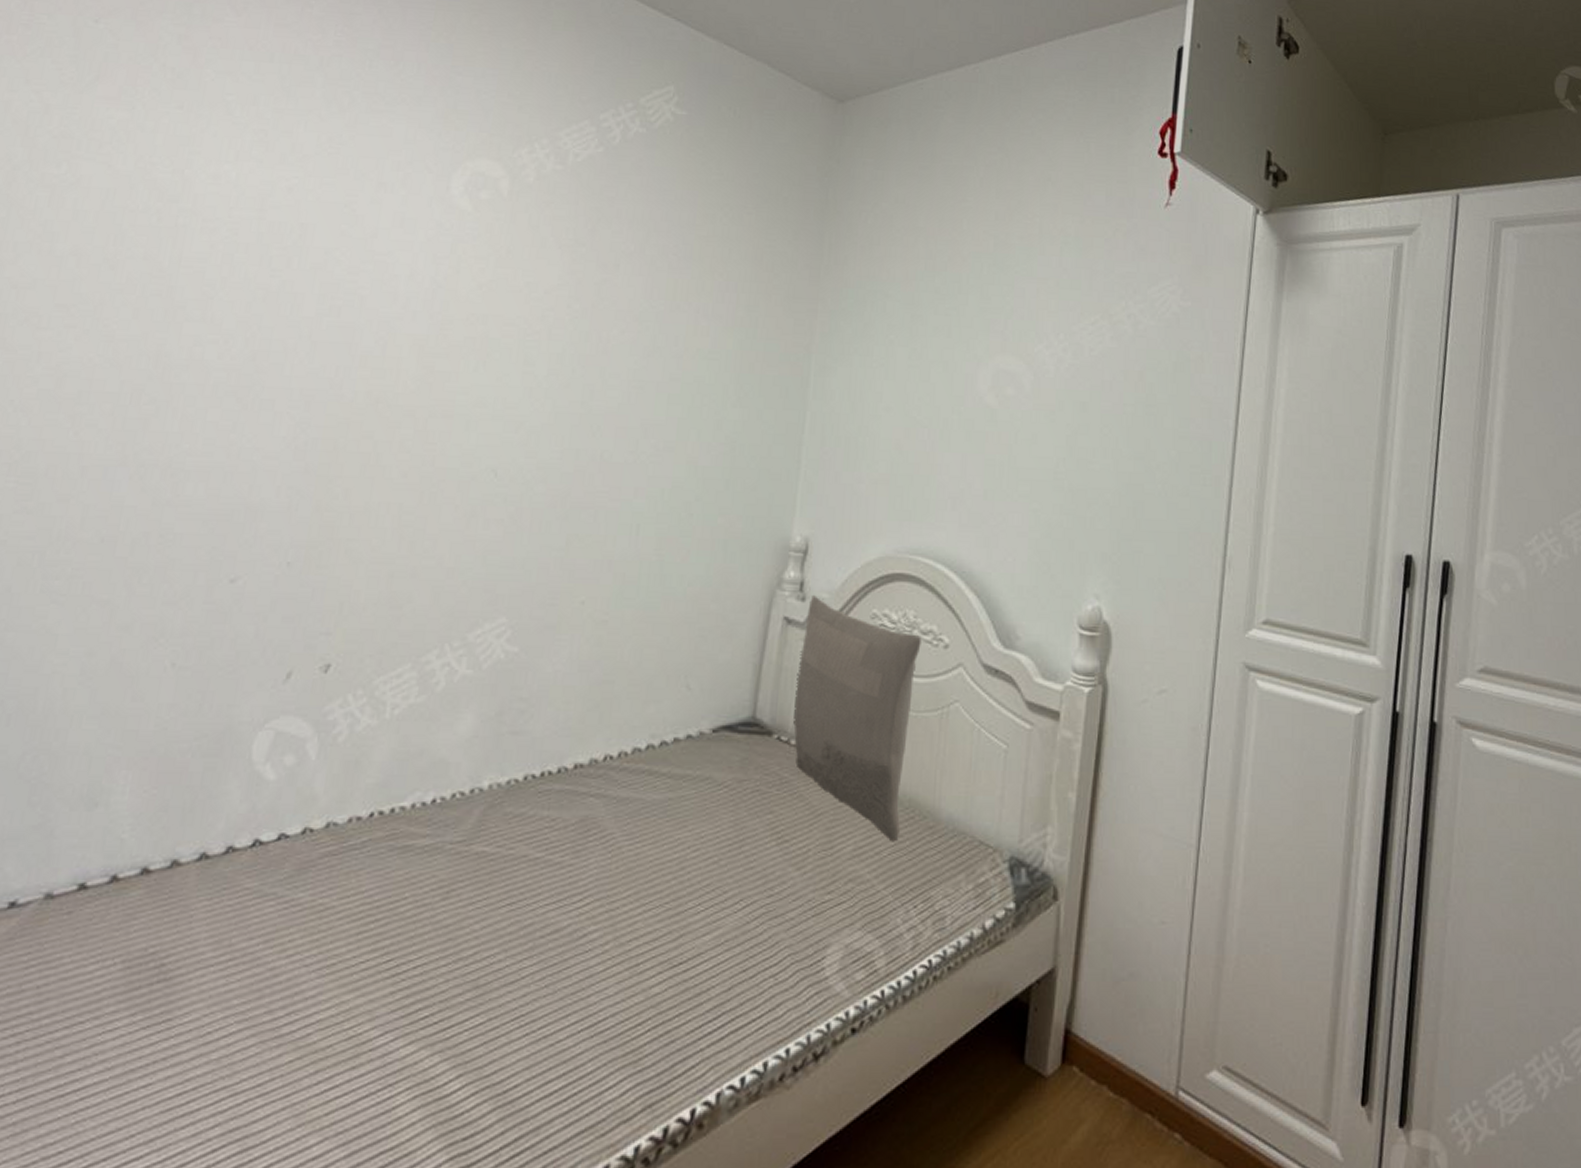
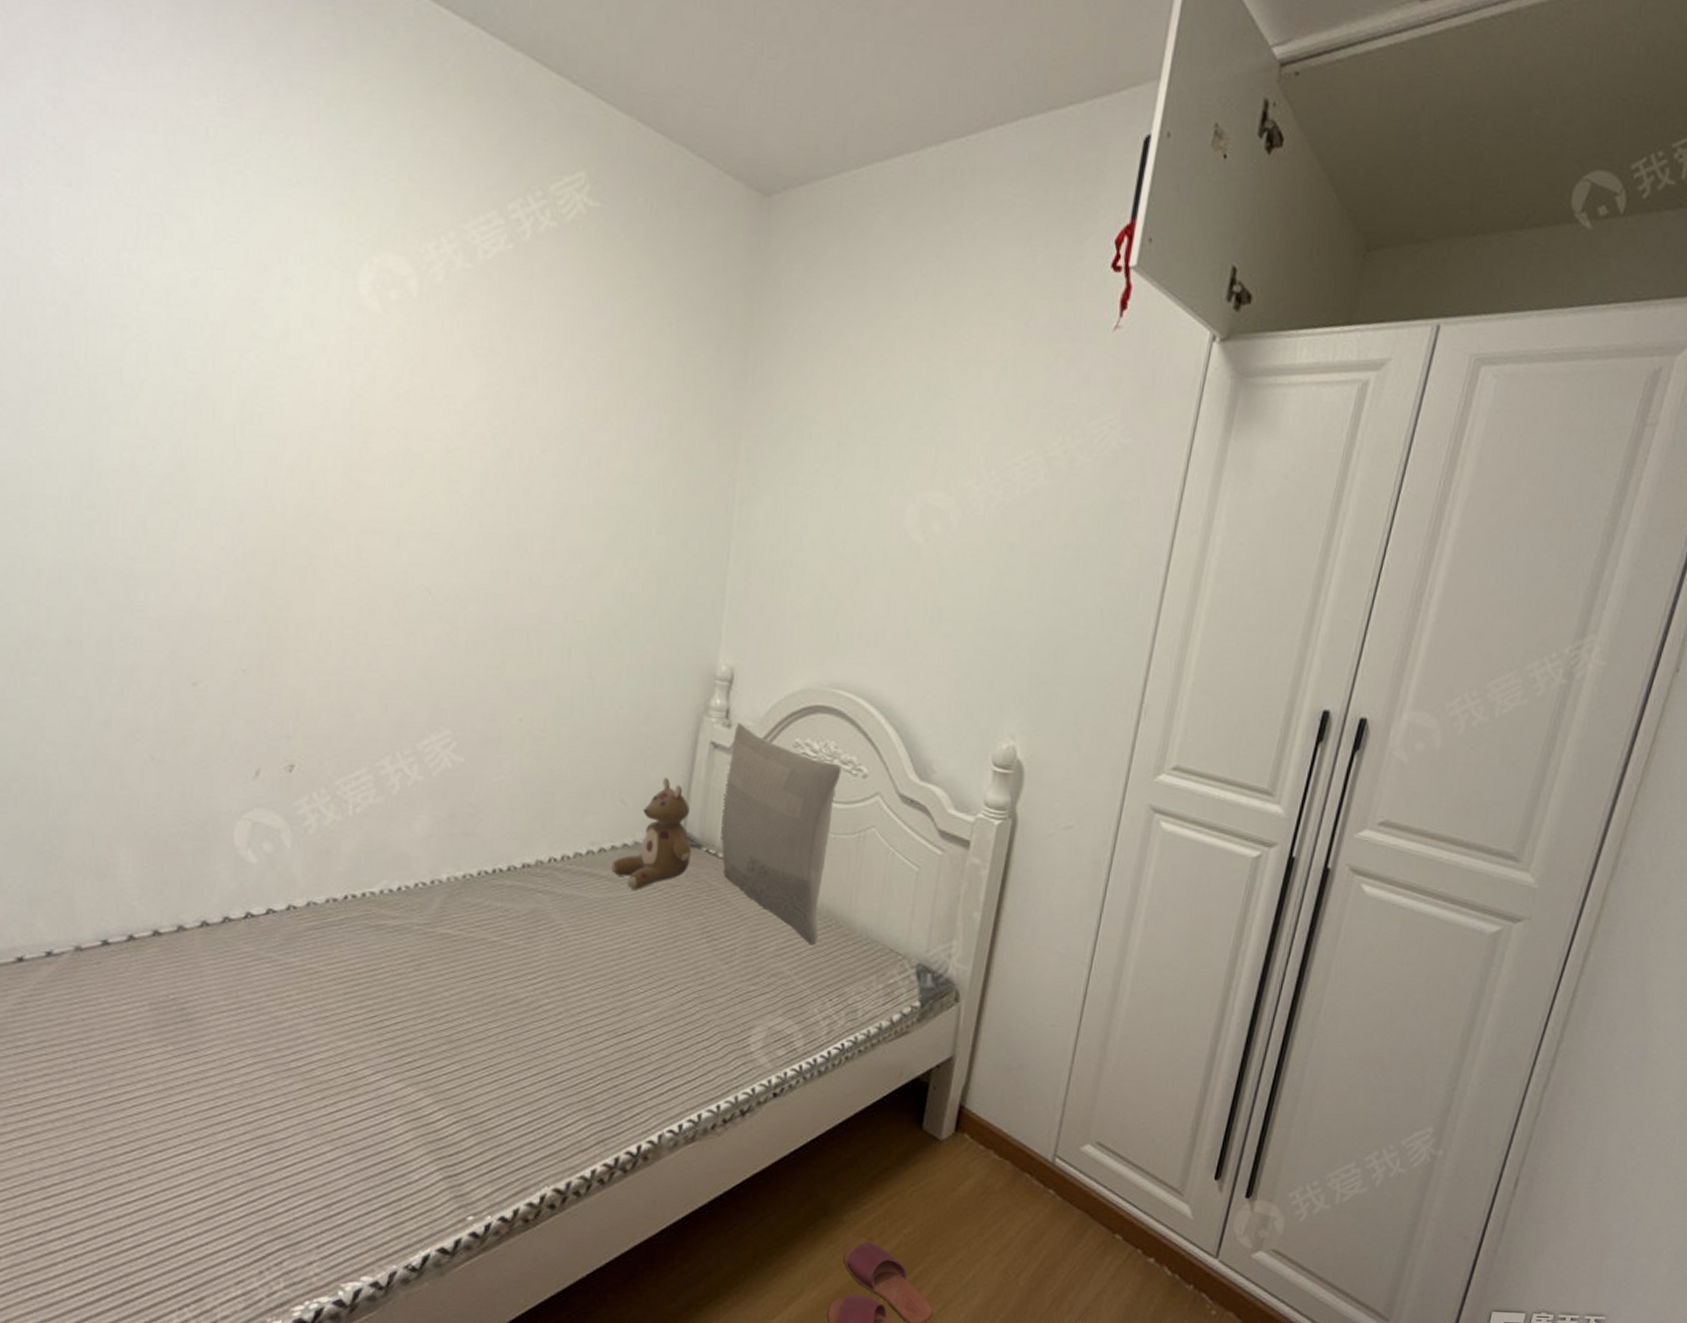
stuffed bear: none [673,657,761,787] -> present [611,776,691,890]

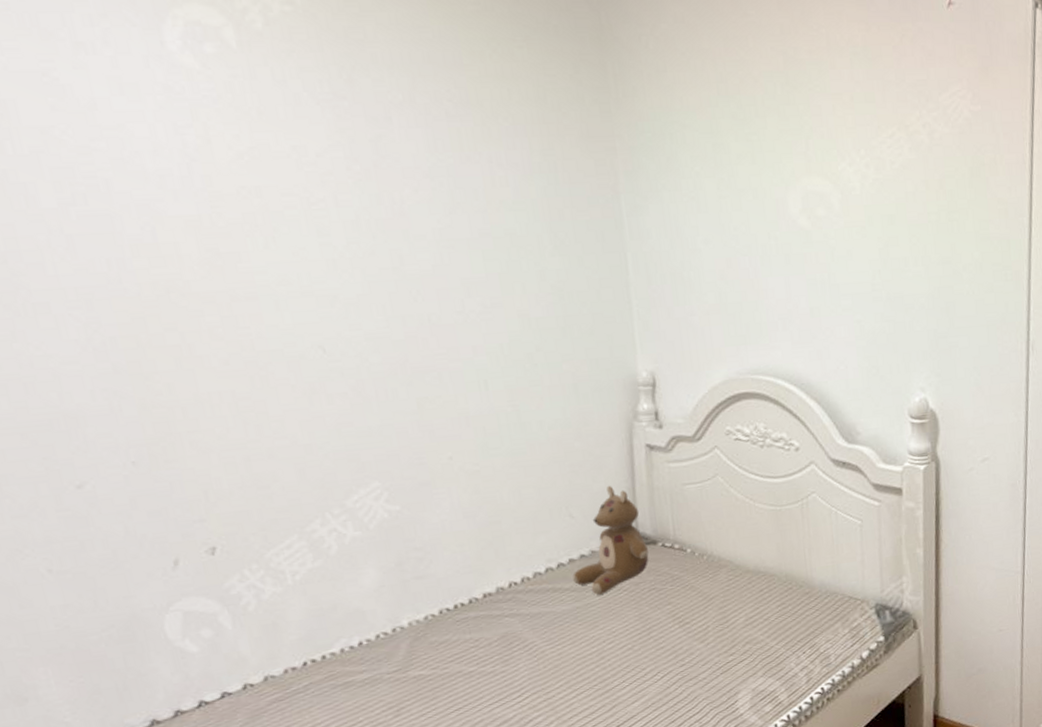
pillow: present [721,723,842,946] -> none [666,422,782,609]

